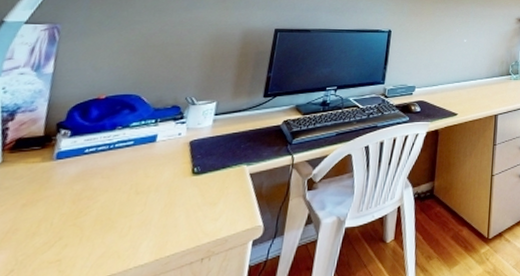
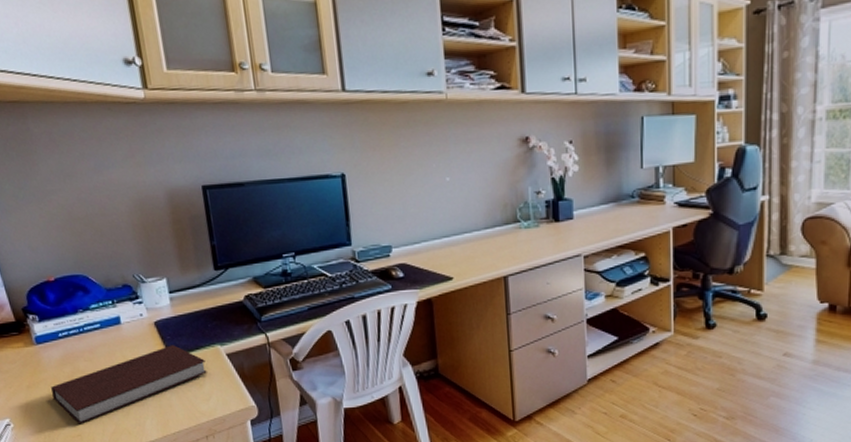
notebook: none [47,164,228,248] -> present [51,345,207,424]

